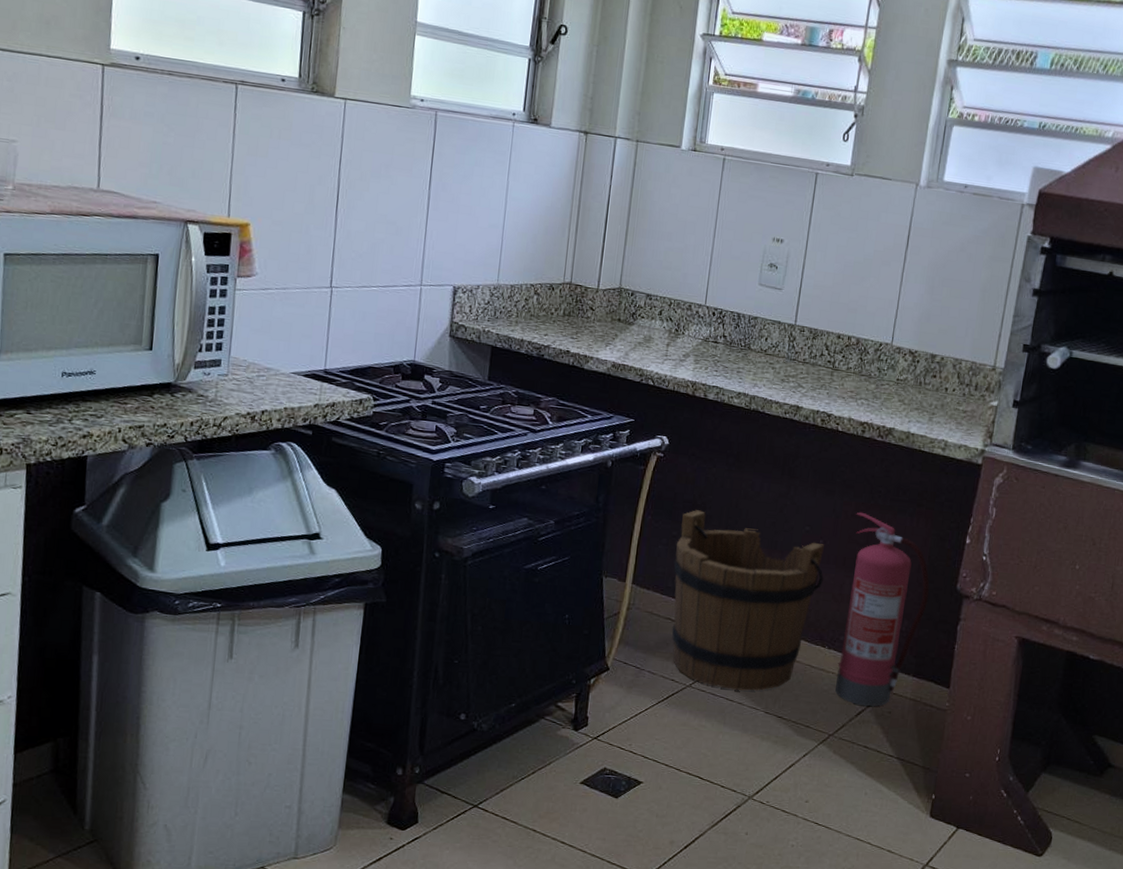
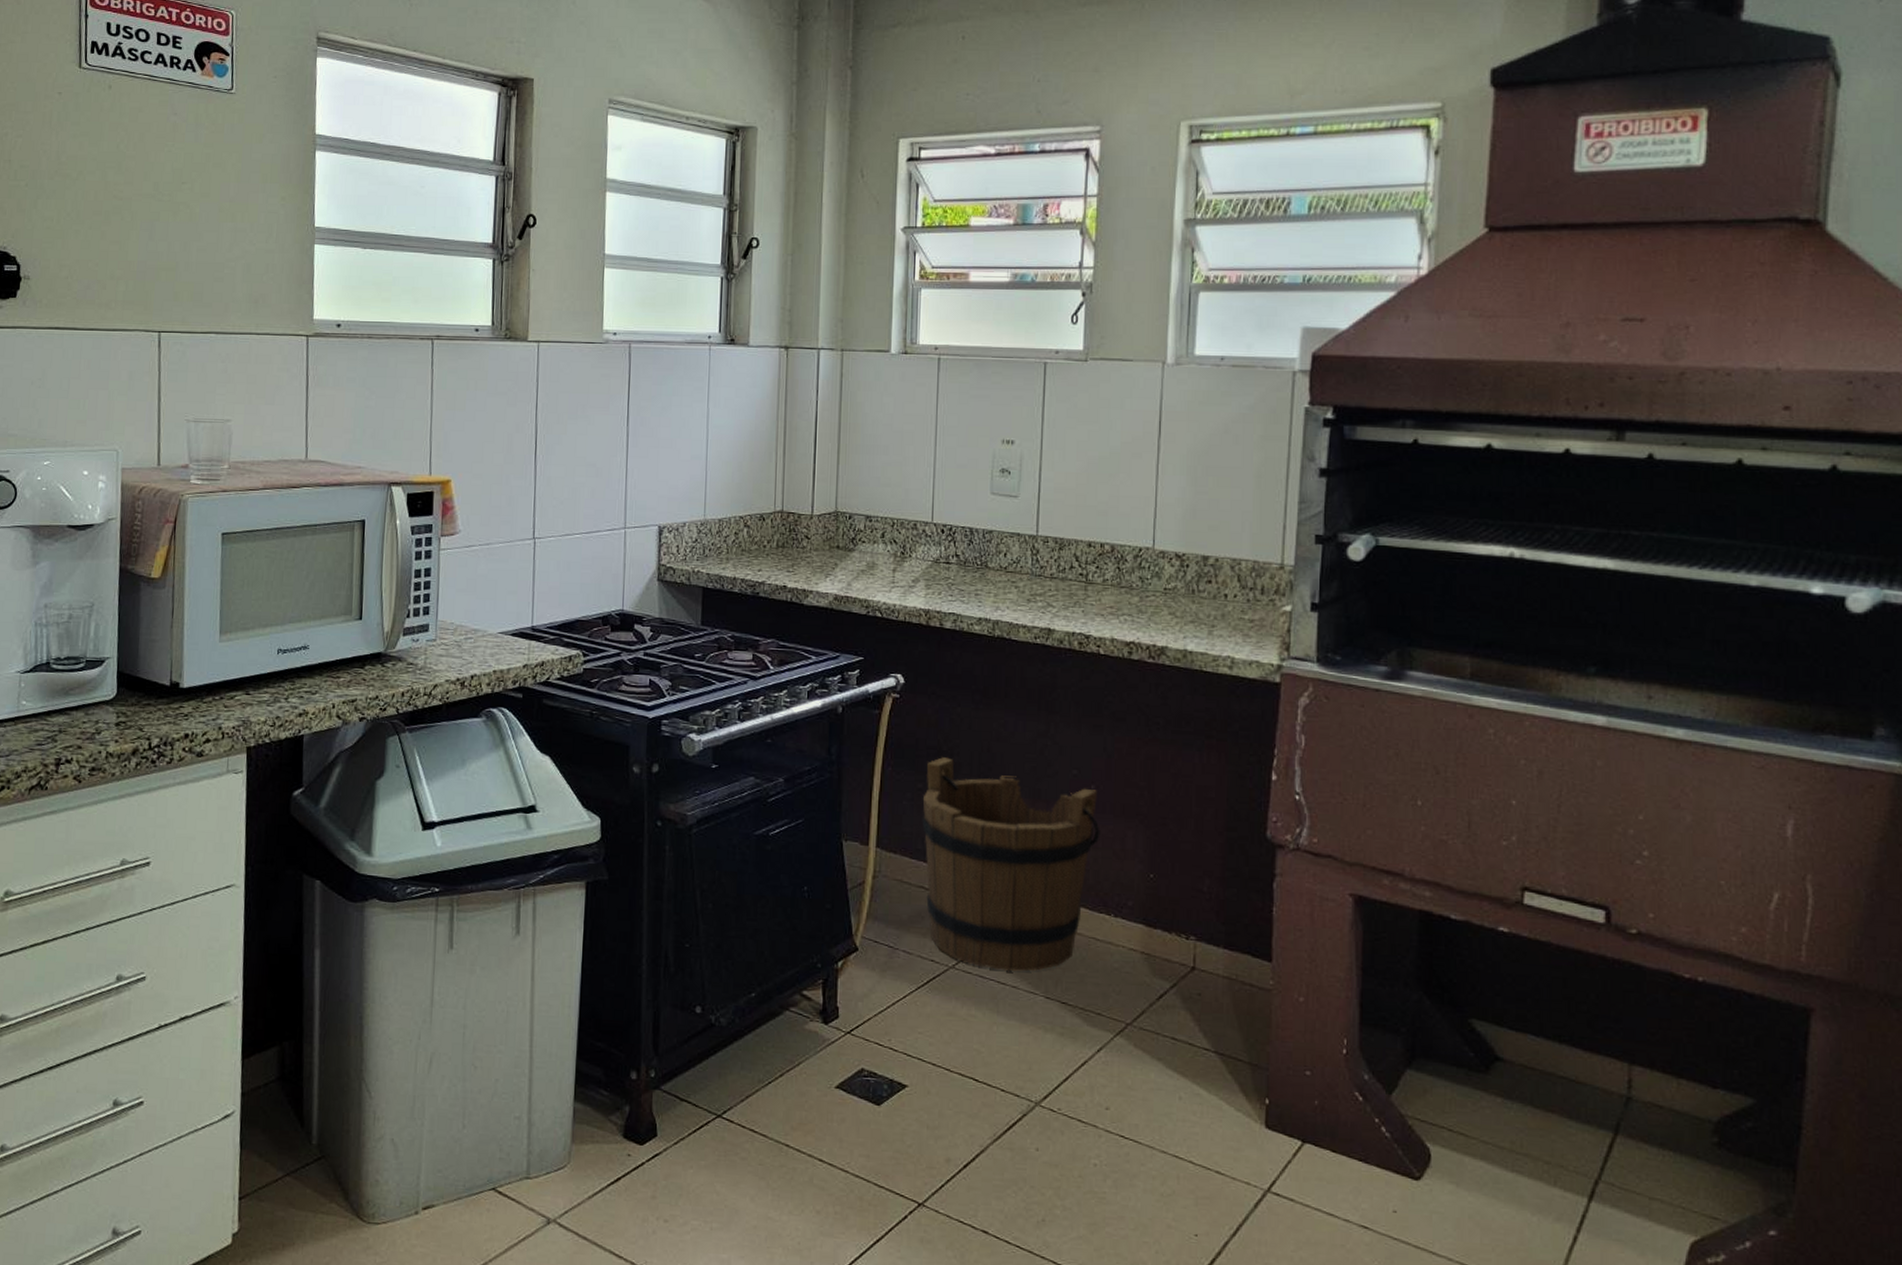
fire extinguisher: present [835,512,930,706] -> none [1128,749,1232,987]

